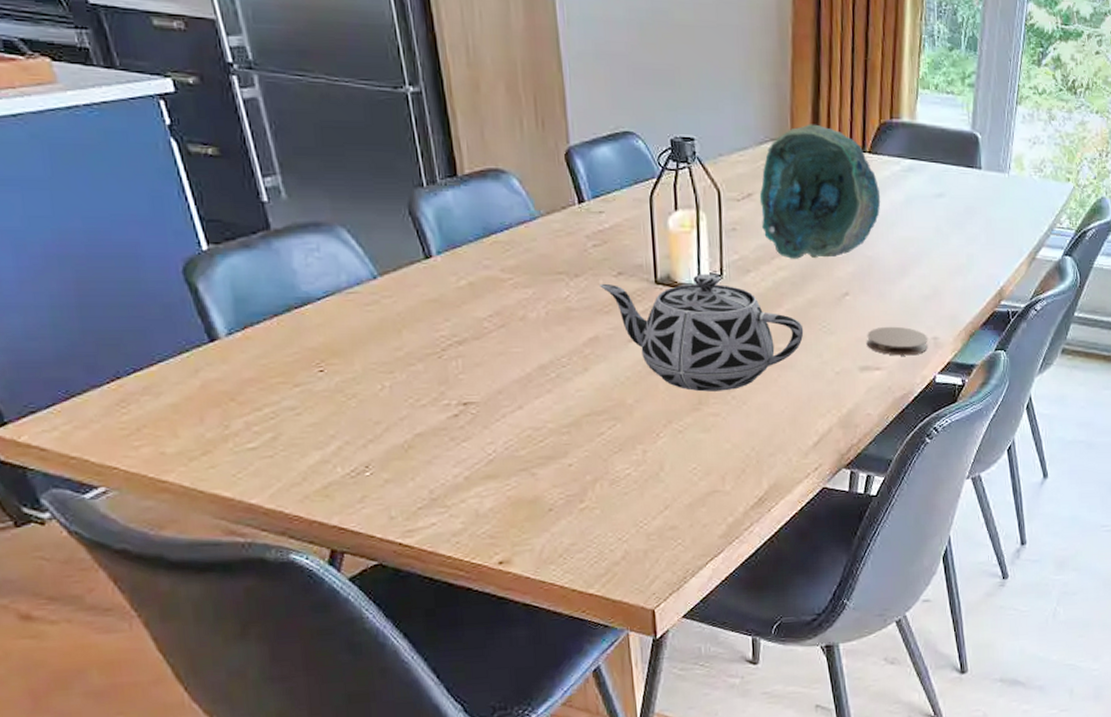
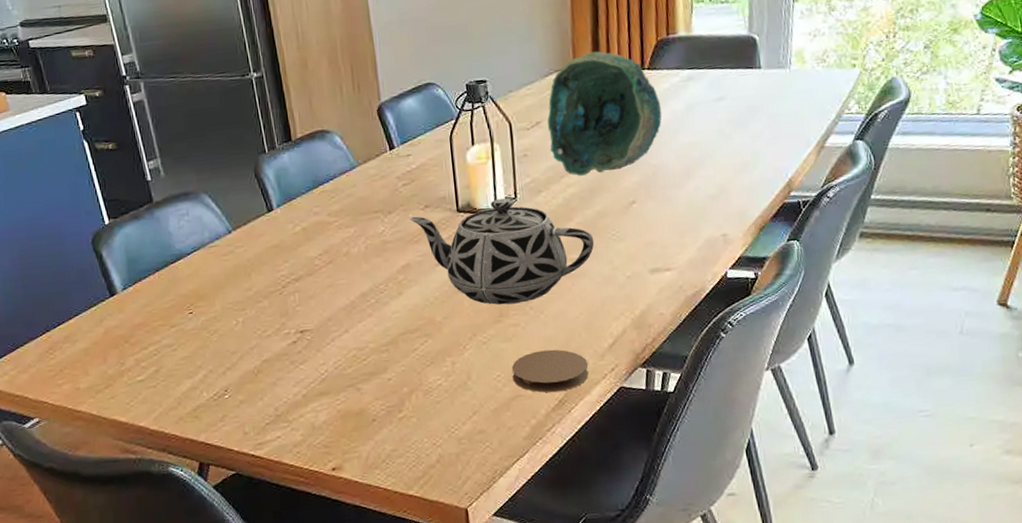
coaster: none [709,443,791,490] -> present [511,349,589,393]
coaster: present [866,326,928,356] -> none [655,227,717,256]

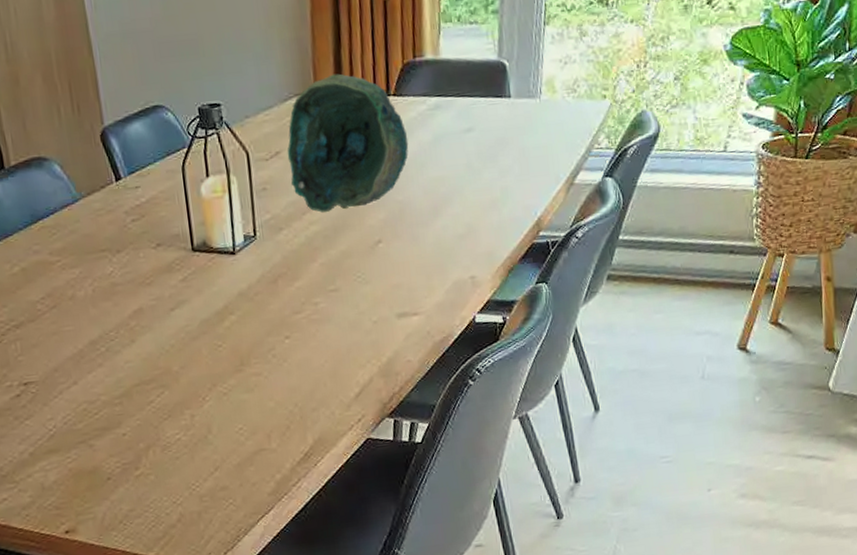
teapot: present [410,198,595,305] -> none [141,236,339,353]
coaster: present [511,349,589,393] -> none [254,399,335,446]

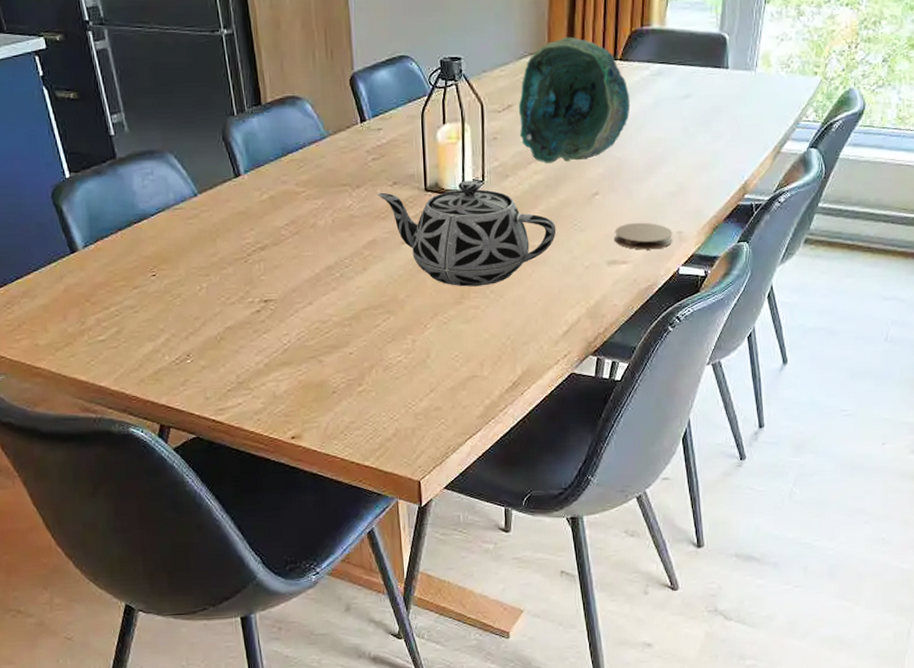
teapot: none [141,236,339,353] -> present [378,180,556,287]
coaster: none [402,269,466,299] -> present [614,222,673,250]

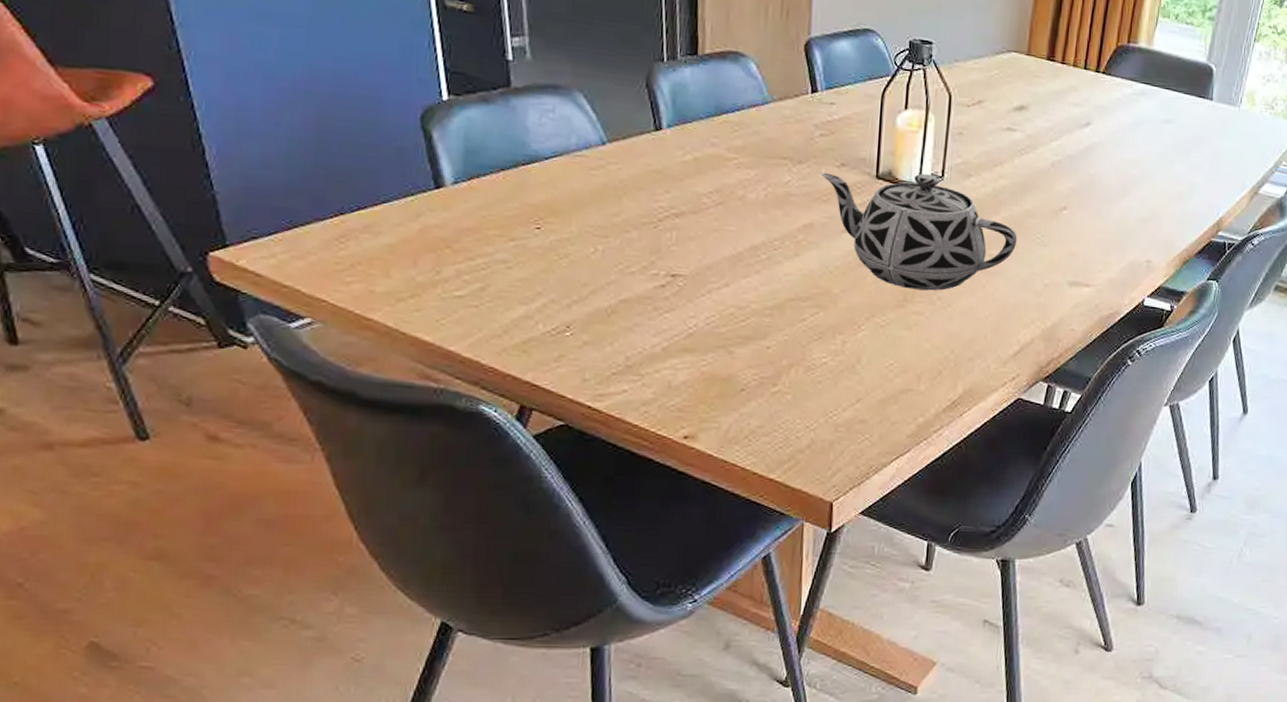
decorative bowl: present [518,36,631,163] -> none [989,39,1110,171]
coaster: present [614,222,673,250] -> none [1078,244,1141,276]

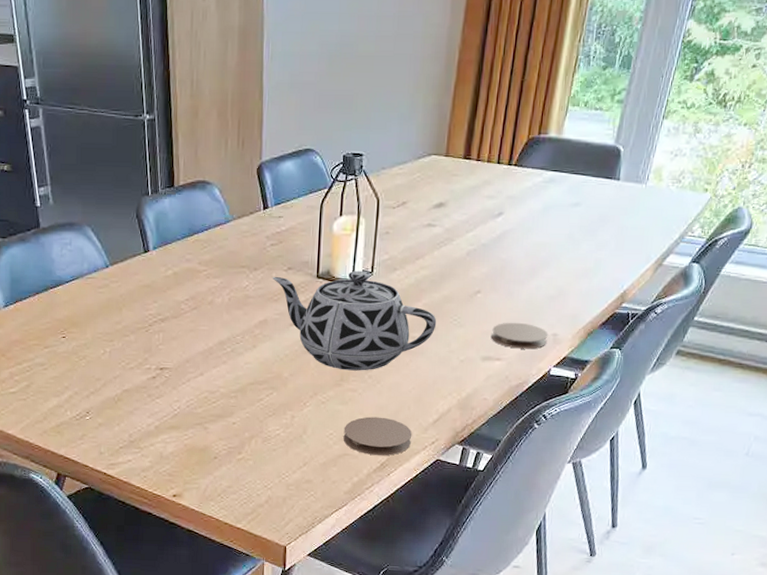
coaster: none [906,345,989,393] -> present [343,416,412,456]
coaster: none [1078,244,1141,276] -> present [491,322,548,349]

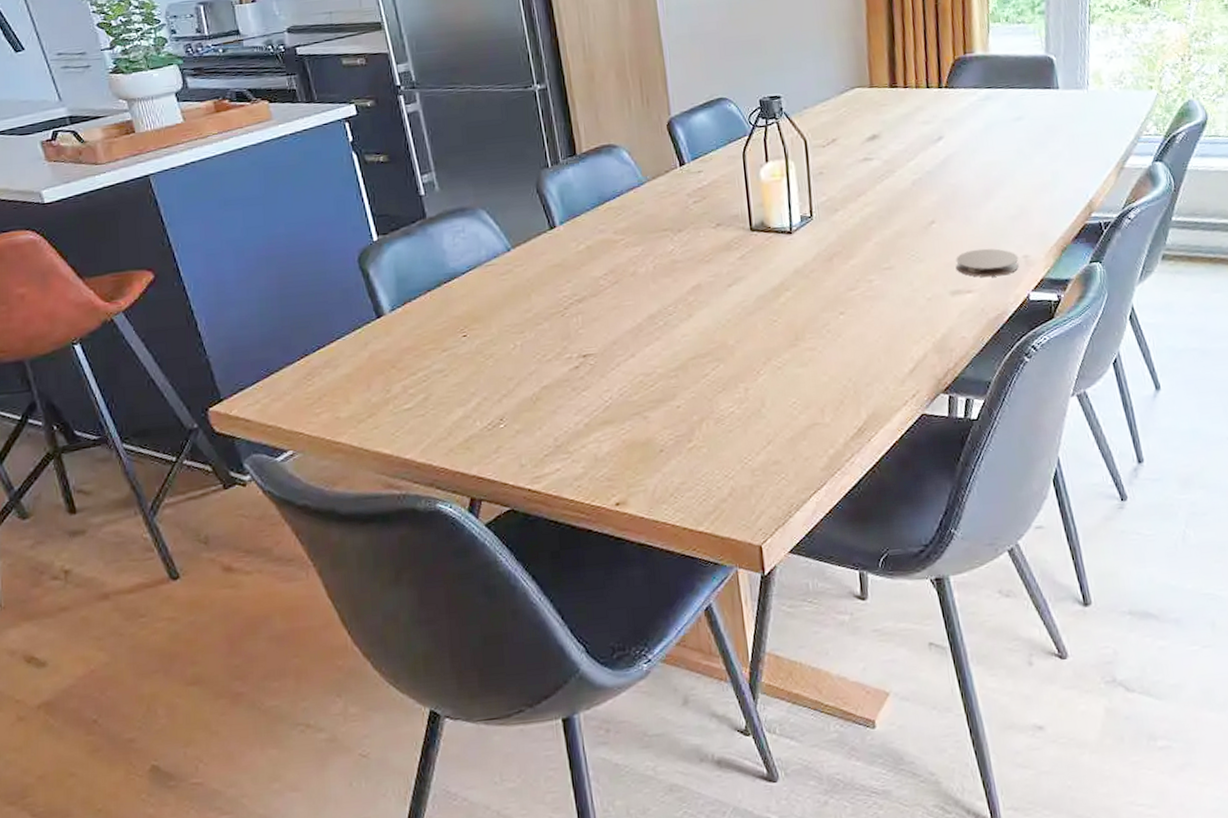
teapot: present [273,270,437,371] -> none [701,216,893,328]
coaster: present [343,416,412,456] -> none [808,374,889,421]

